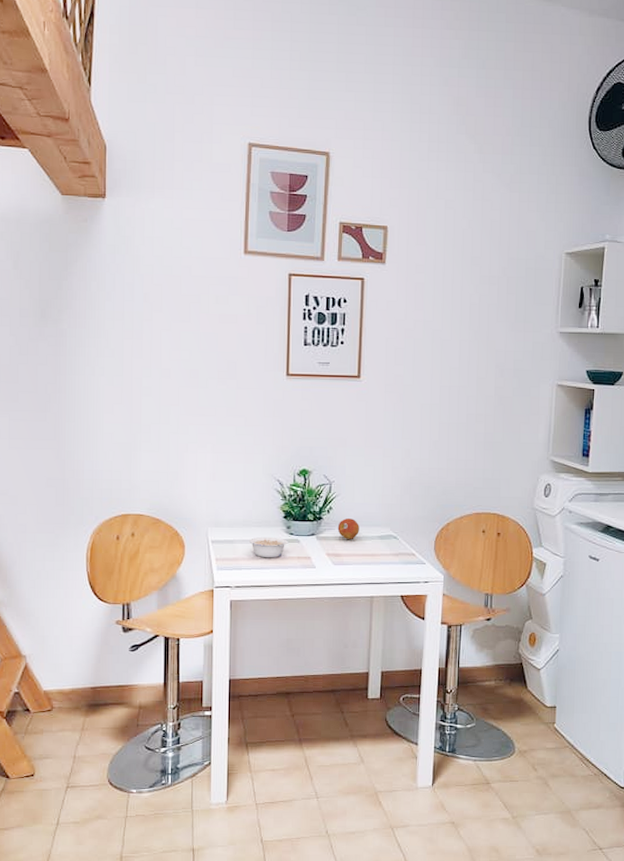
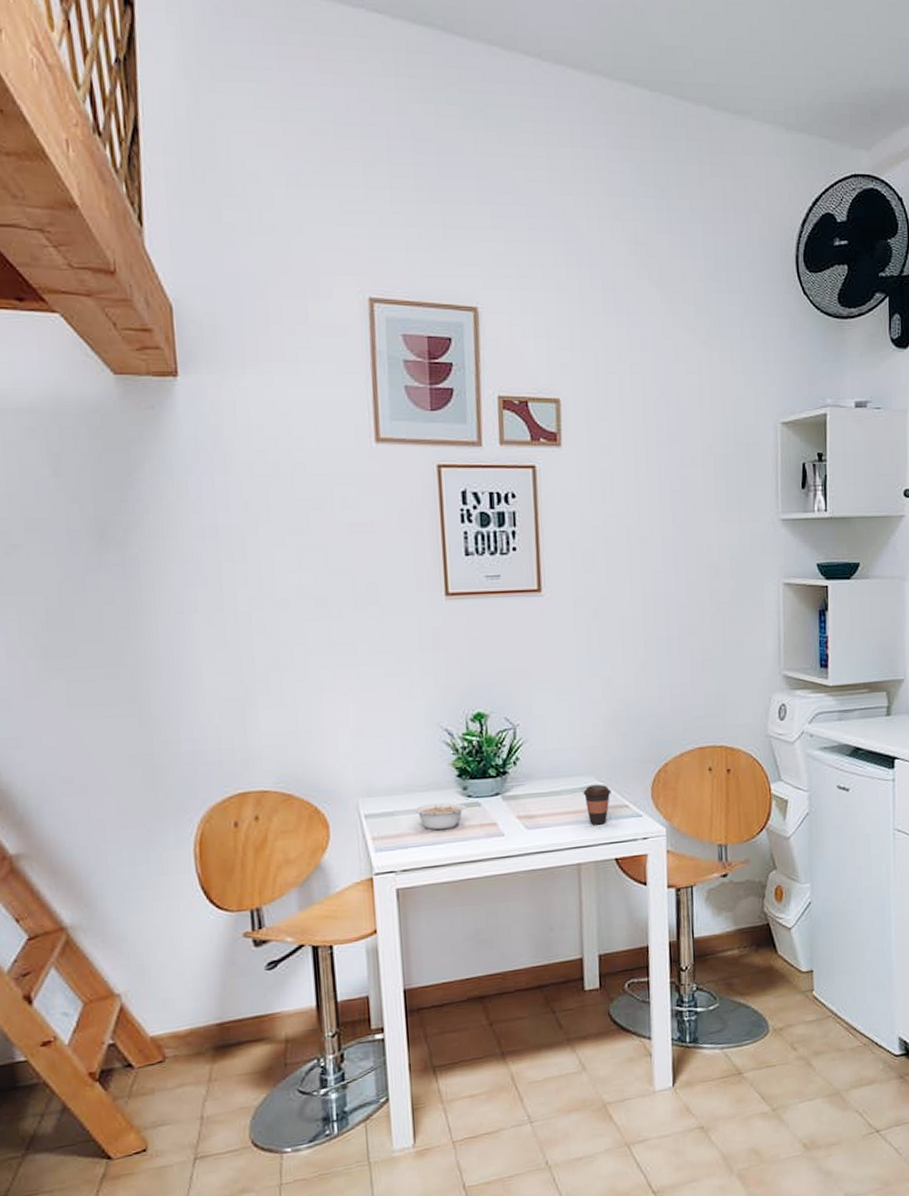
fruit: present [337,519,359,539] -> none [528,769,556,796]
coffee cup: none [379,535,402,567] -> present [583,785,612,825]

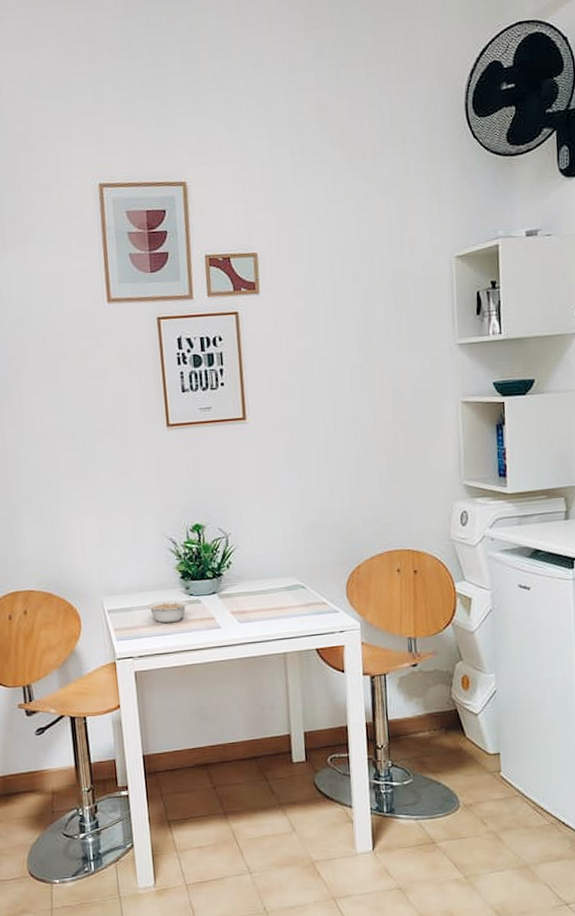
coffee cup: present [583,785,612,825] -> none [286,585,311,620]

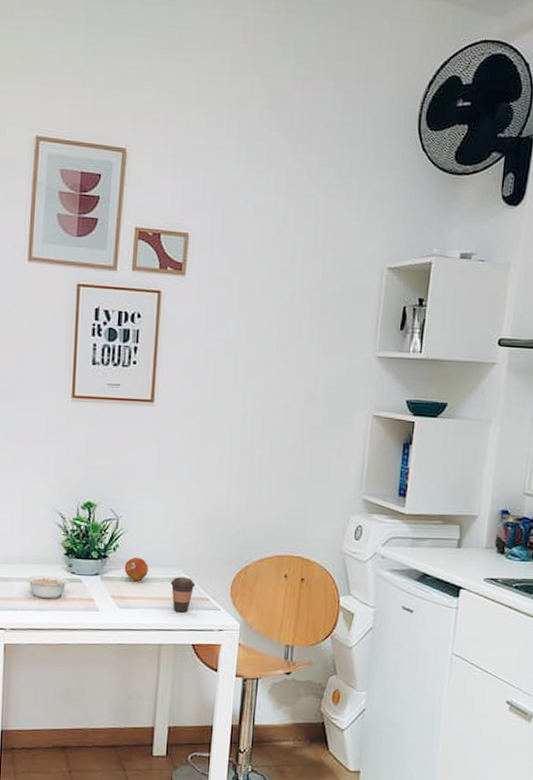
fruit: none [239,571,263,594] -> present [124,558,148,581]
coffee cup: none [286,585,311,620] -> present [170,577,196,613]

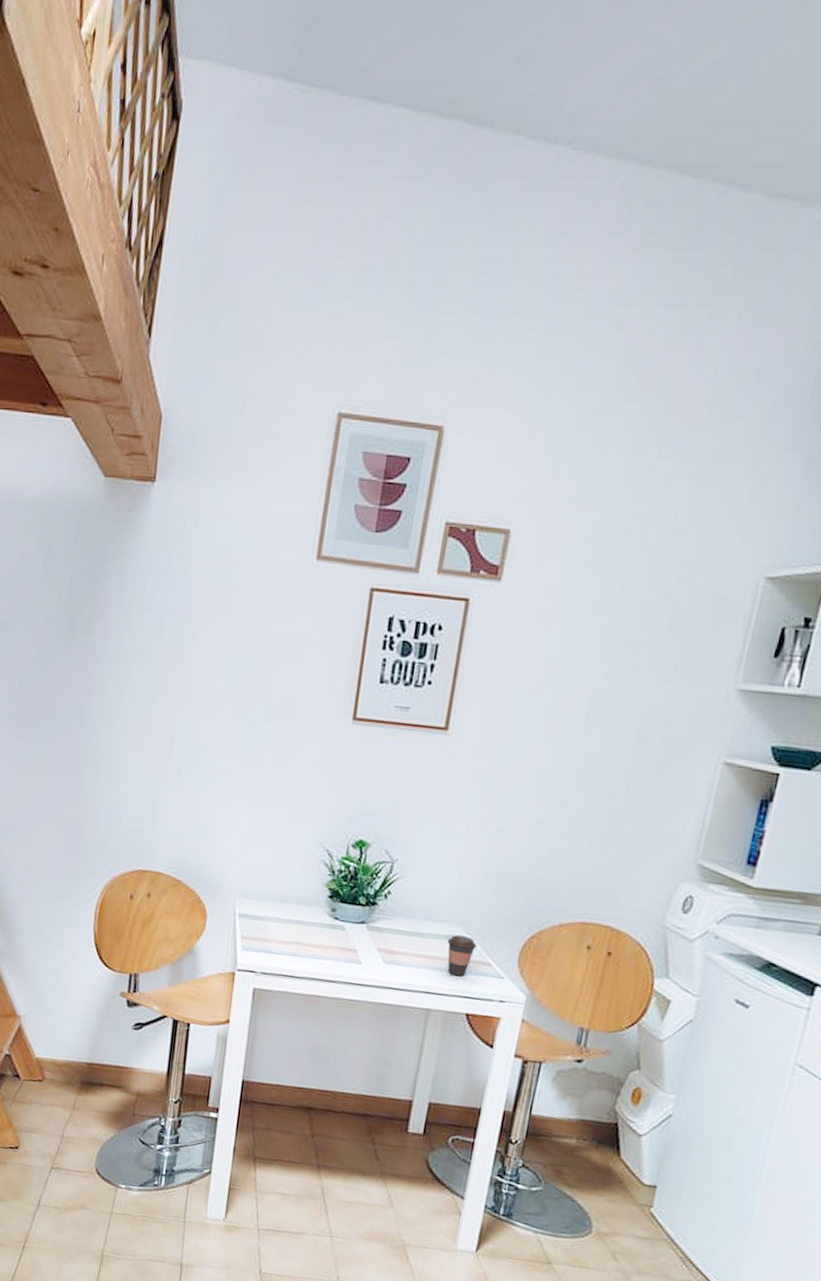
legume: present [27,575,69,599] -> none [284,917,331,945]
fruit: present [124,558,148,581] -> none [394,908,423,935]

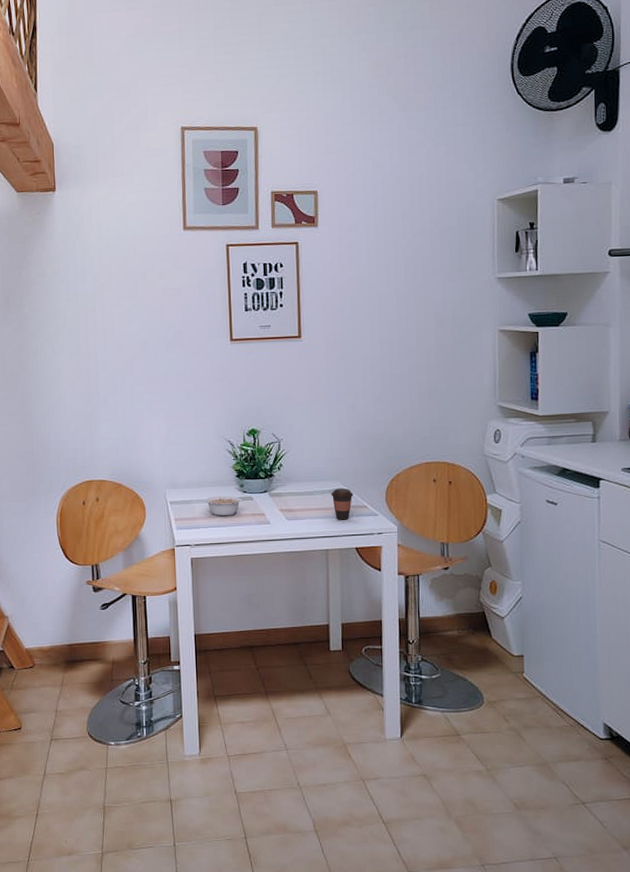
legume: none [284,917,331,945] -> present [205,495,242,516]

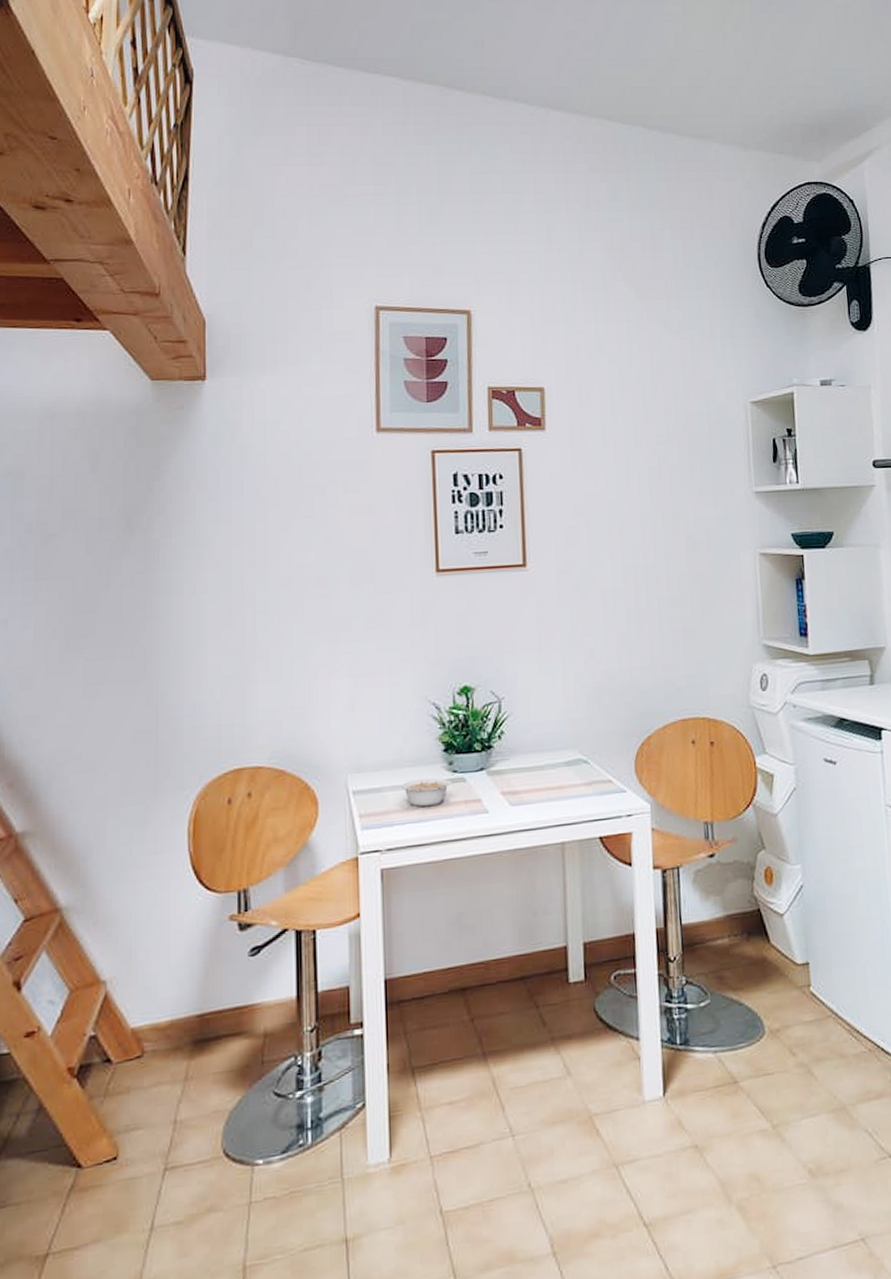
coffee cup: present [331,489,353,520] -> none [566,759,595,802]

